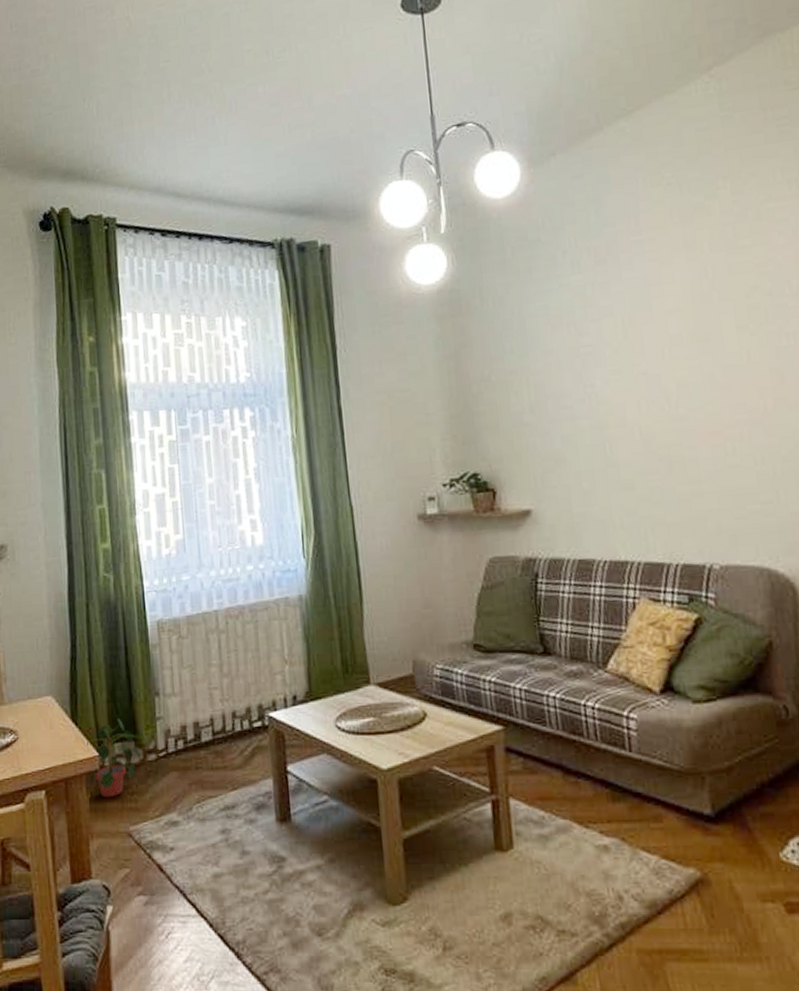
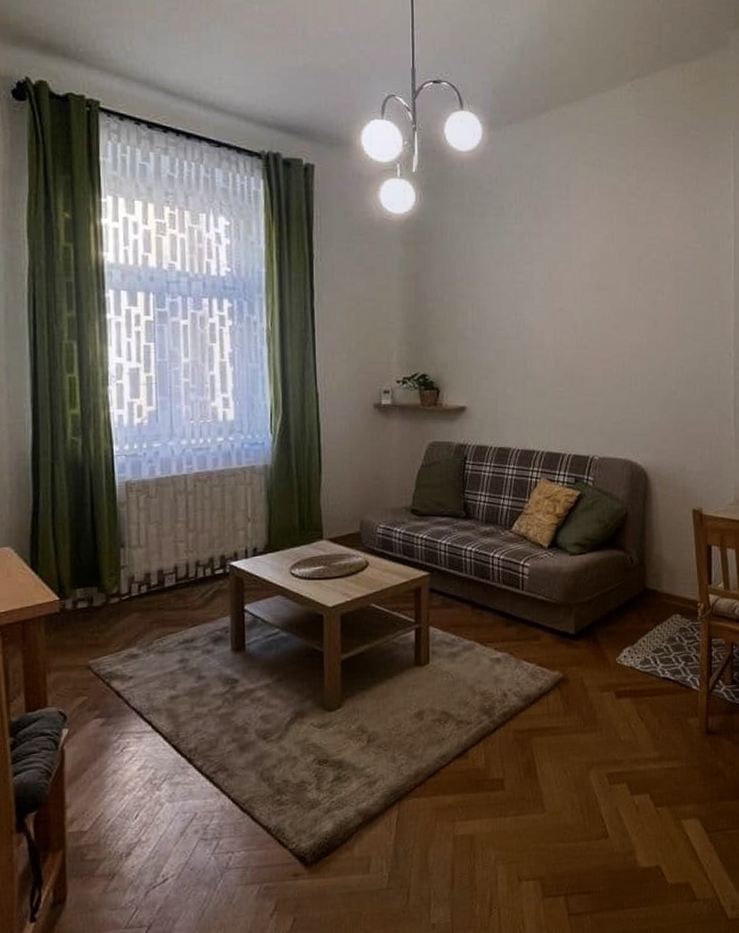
potted plant: present [87,717,145,798] -> none [47,566,108,637]

